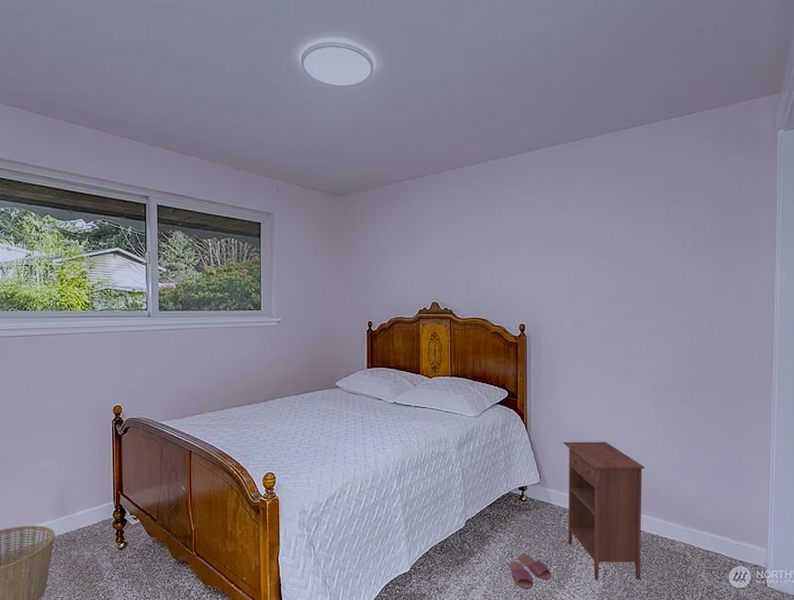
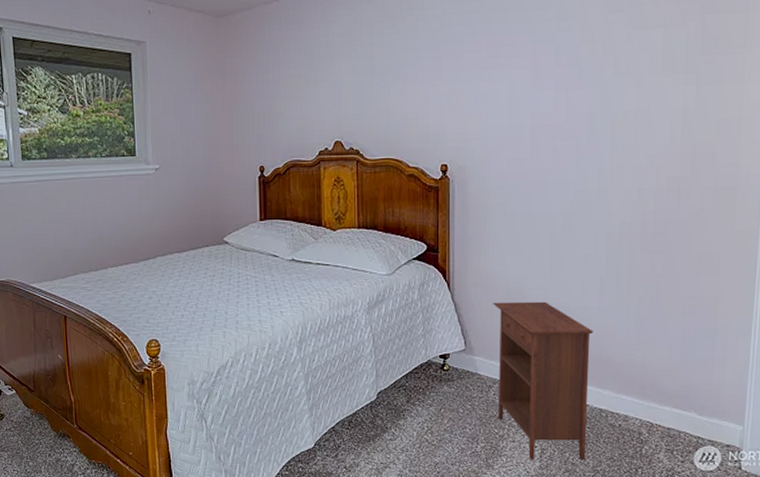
slippers: present [510,553,551,590] -> none [429,429,478,469]

